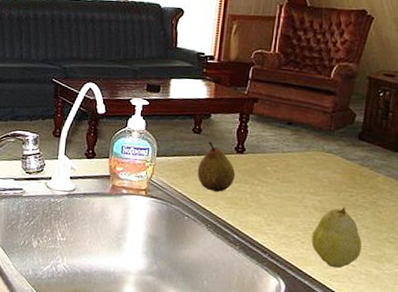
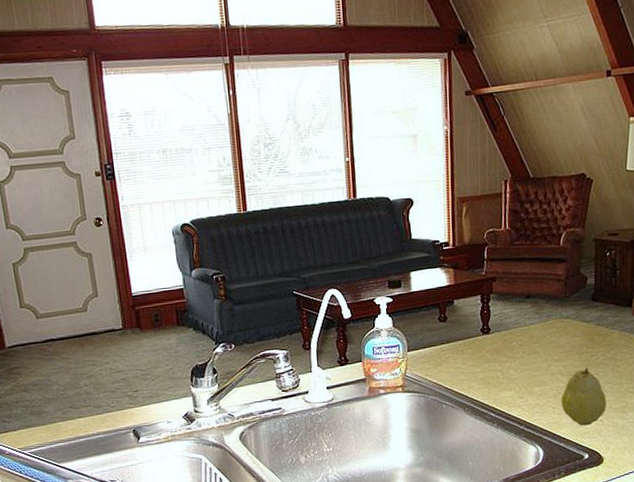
fruit: present [197,141,236,192] -> none [448,327,485,375]

